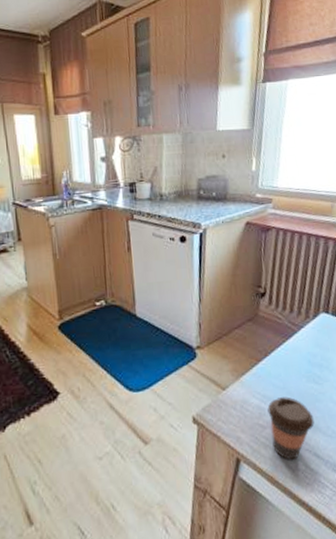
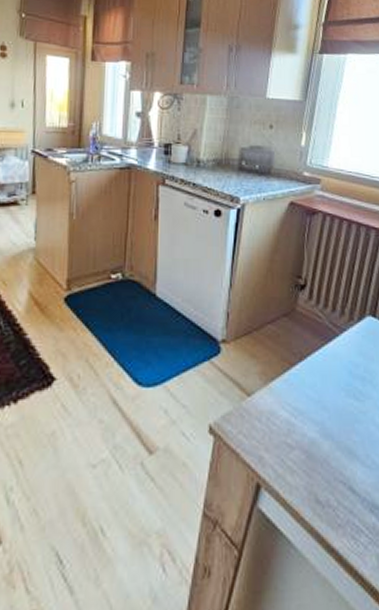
coffee cup: present [267,396,315,460] -> none [298,412,352,493]

